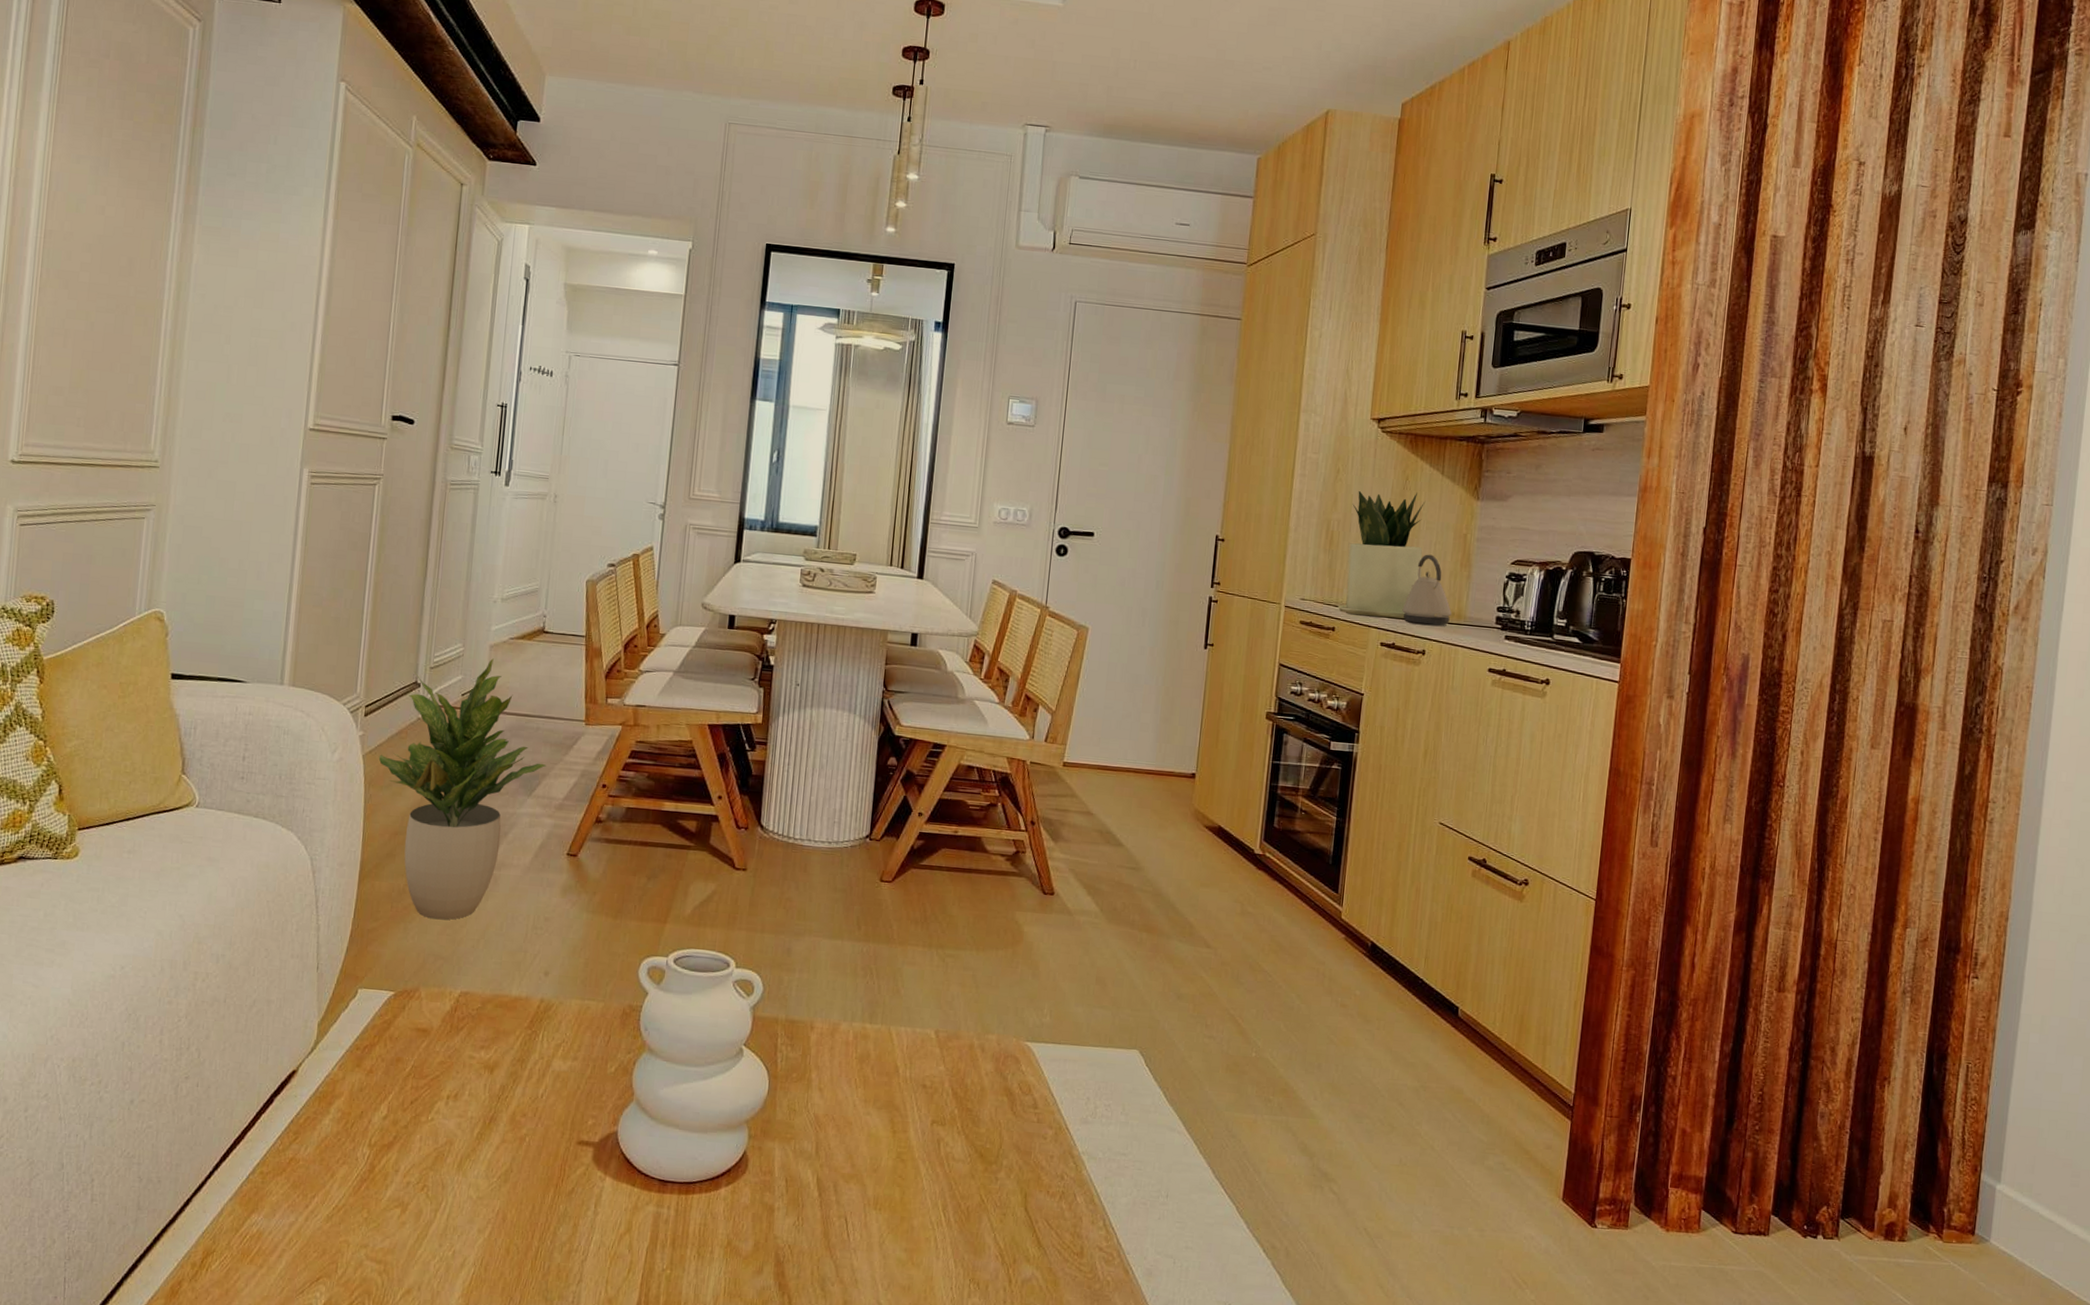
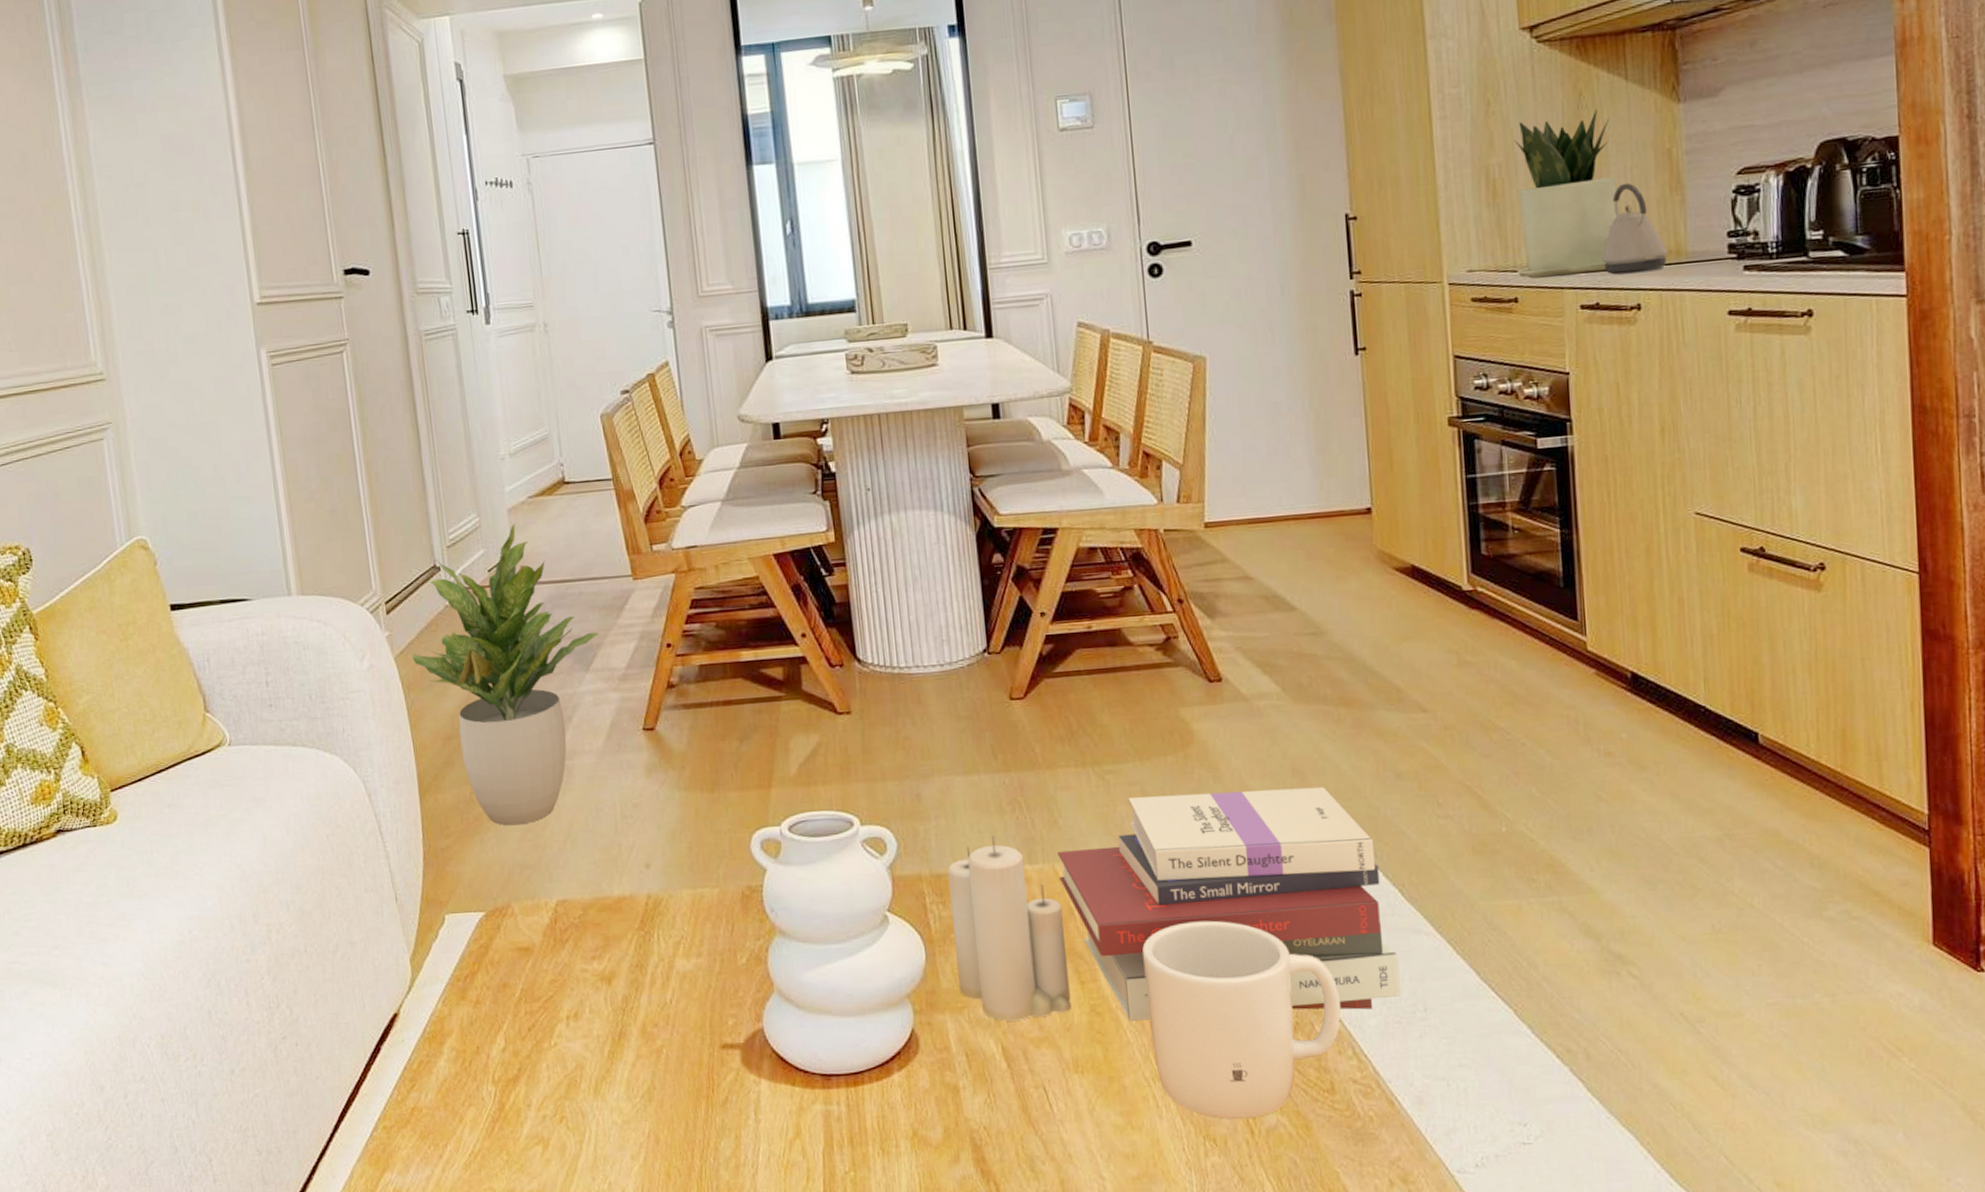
candle: none [791,994,889,1157] -> present [948,835,1072,1021]
books: none [891,979,1154,1189] -> present [1056,786,1402,1021]
mug: none [941,1092,1101,1270] -> present [1141,920,1342,1120]

